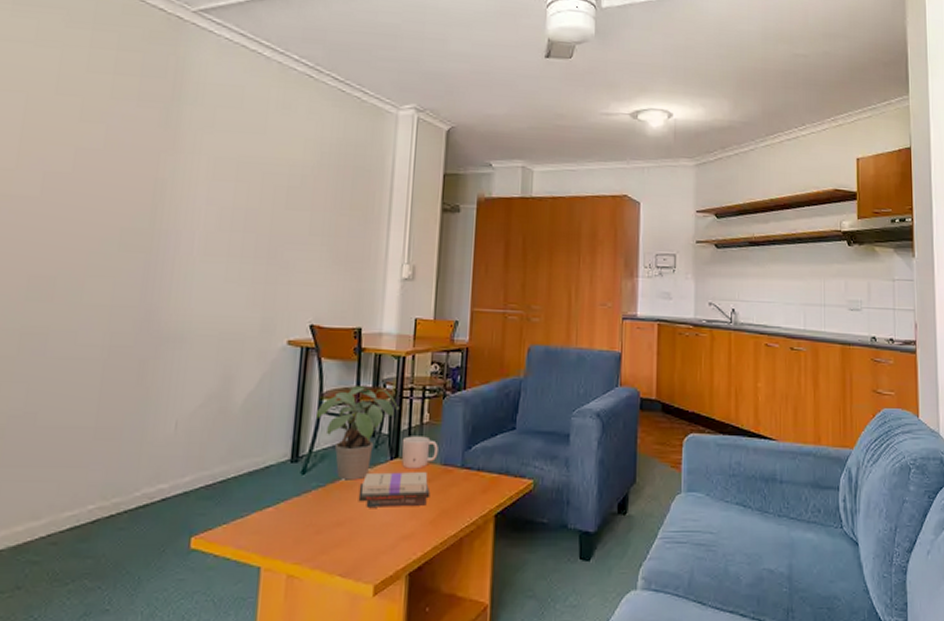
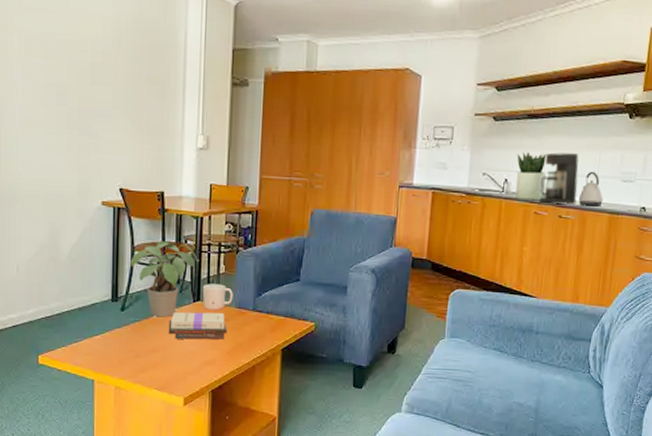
planter: none [742,280,774,332] -> present [513,152,547,201]
coffee maker: none [768,280,807,336] -> present [539,152,579,205]
kettle: none [808,299,833,337] -> present [578,171,604,207]

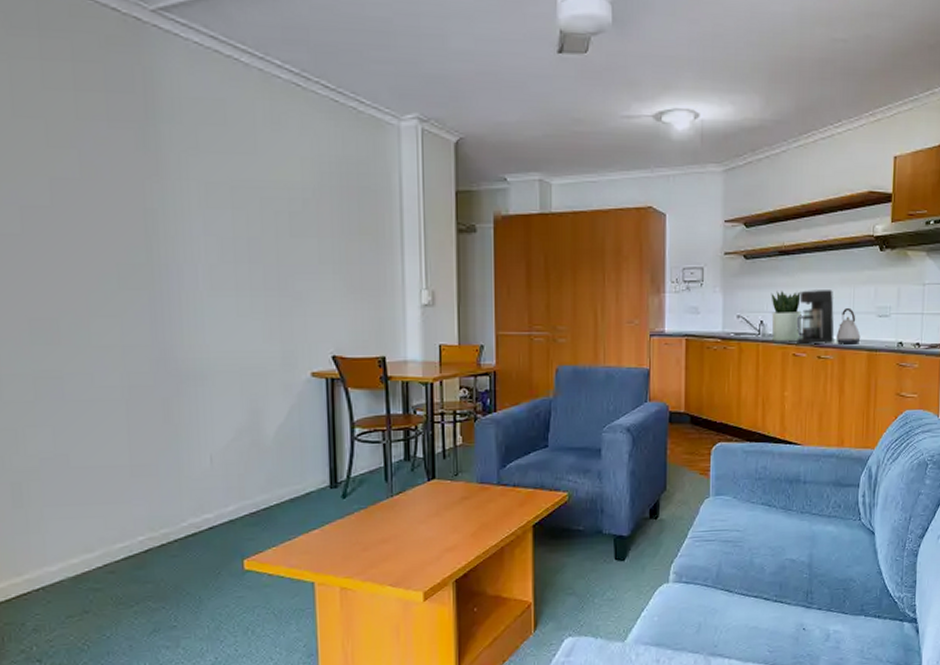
potted plant: present [129,241,199,317] -> none [349,413,432,502]
books: present [168,312,228,340] -> none [400,491,470,525]
mug: present [202,283,233,312] -> none [437,458,474,490]

